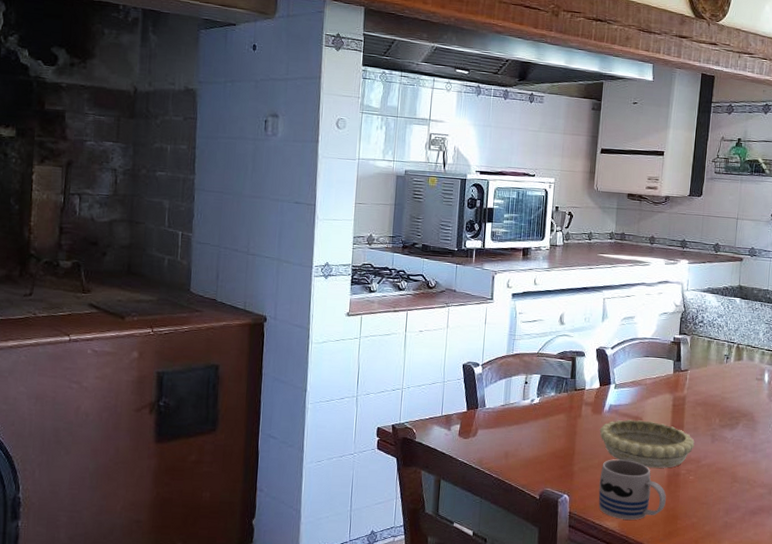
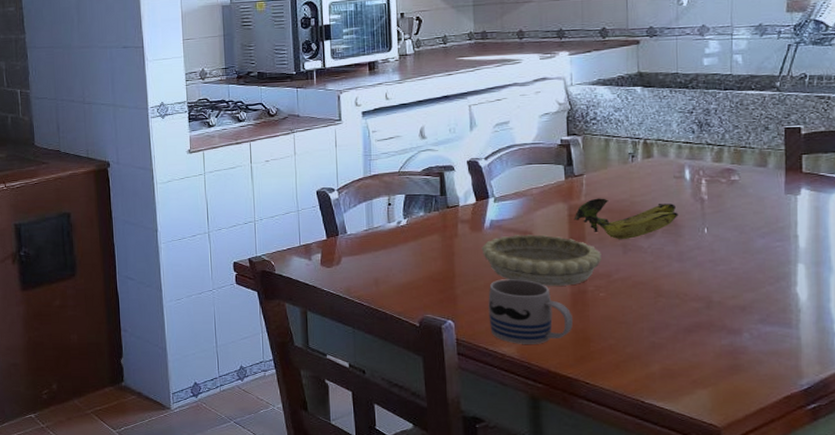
banana: none [676,392,756,430] -> present [573,198,678,239]

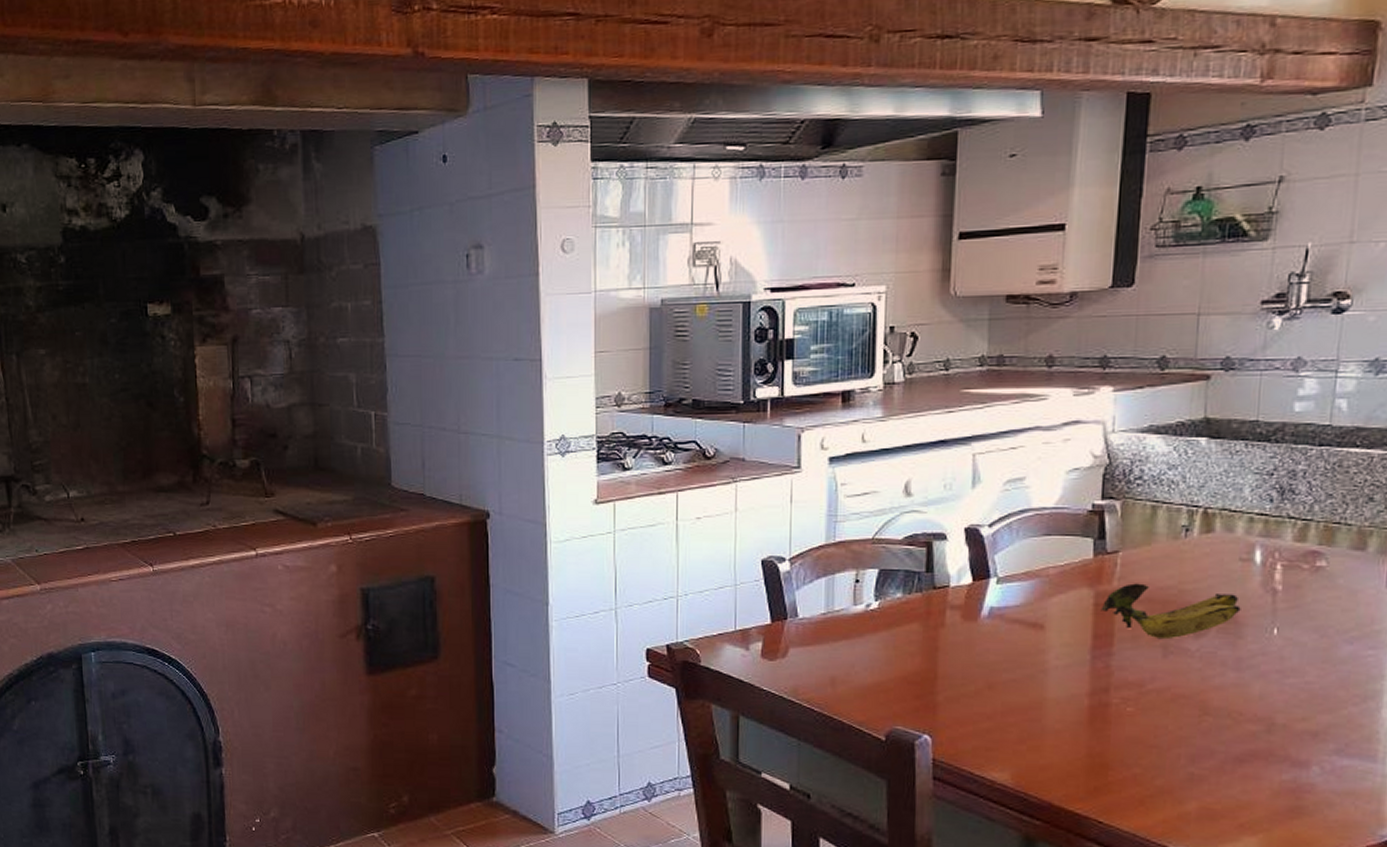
decorative bowl: present [481,234,602,286] -> none [975,627,1134,696]
mug: present [488,279,573,344] -> none [977,684,1088,770]

